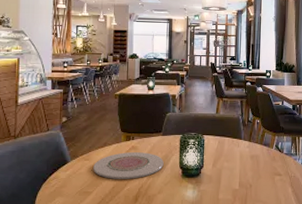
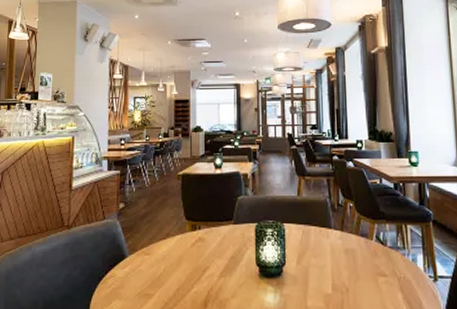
plate: present [93,152,164,179] -> none [155,245,237,279]

